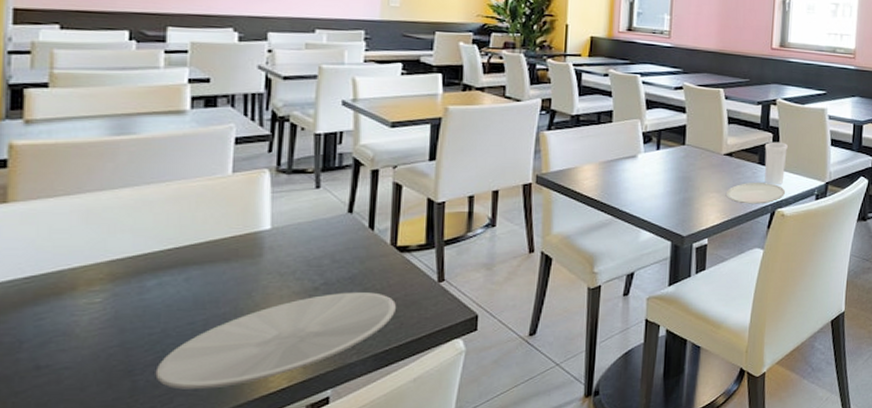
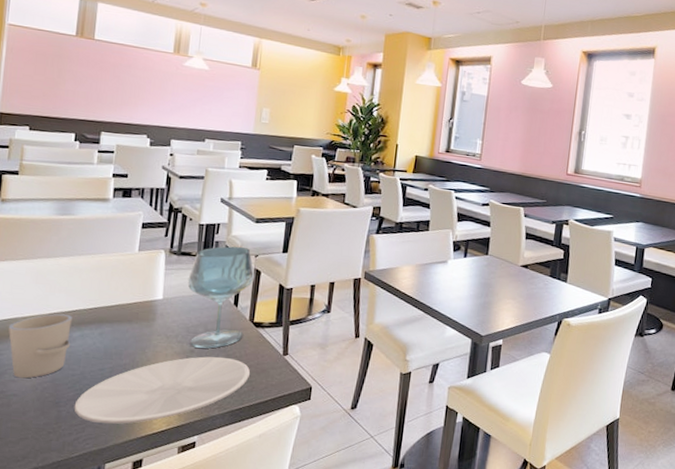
cup: none [49,260,144,346] -> present [8,314,72,379]
wine glass: none [304,158,394,284] -> present [187,246,255,349]
plate: present [726,183,786,204] -> none [521,293,573,313]
cup: present [764,141,788,186] -> none [554,257,577,298]

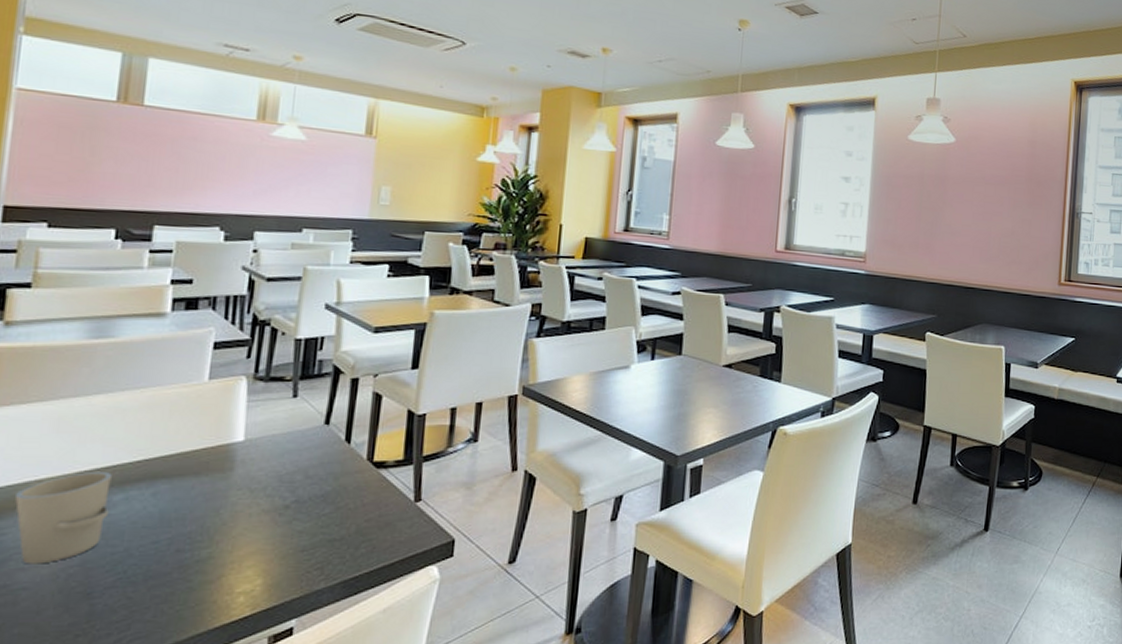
plate: present [74,356,251,424] -> none [114,511,370,615]
wine glass: present [187,246,255,349] -> none [279,365,374,501]

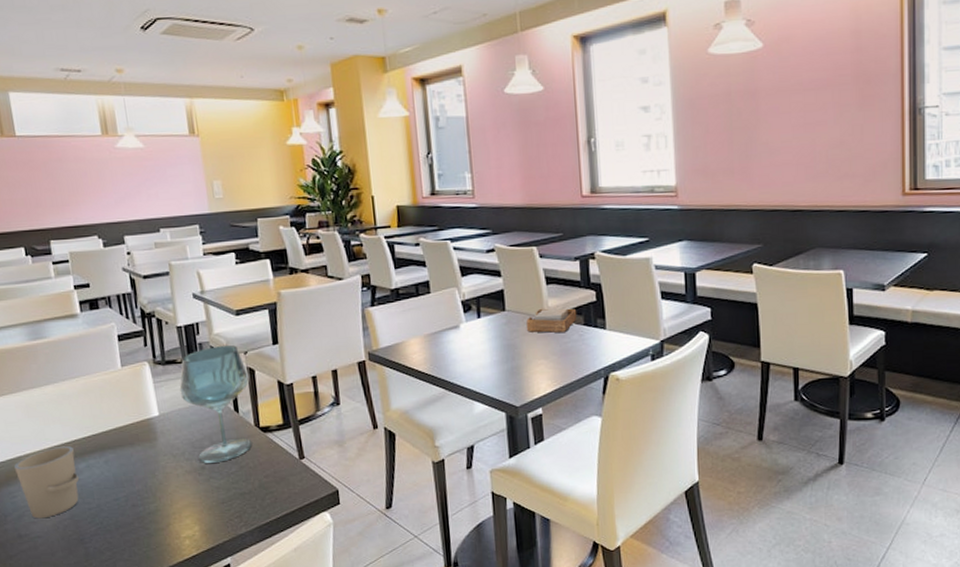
wine glass: none [279,365,374,501] -> present [179,345,253,463]
napkin holder: none [701,356,755,383] -> present [526,308,577,333]

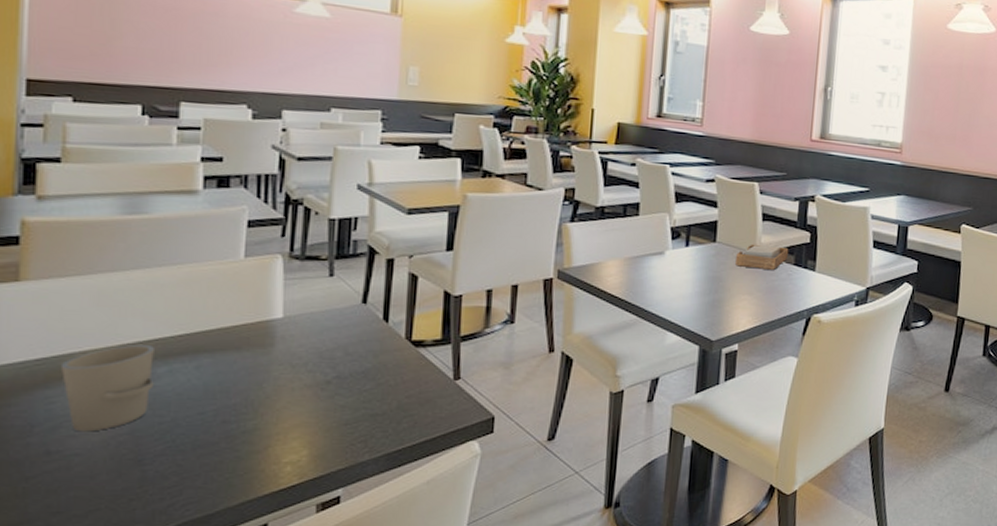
wine glass: present [179,345,253,463] -> none [317,246,410,377]

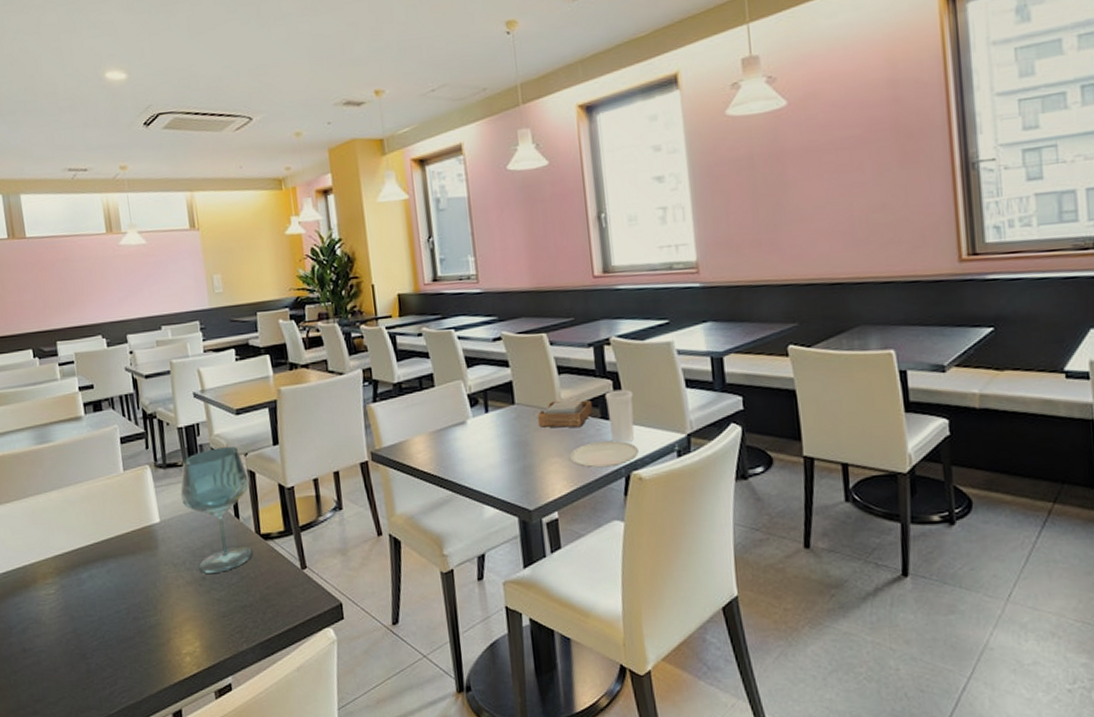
cup: present [60,345,155,432] -> none [19,555,82,632]
wine glass: none [317,246,410,377] -> present [180,447,254,573]
plate: none [759,285,823,309] -> present [570,440,640,468]
cup: none [800,241,826,289] -> present [604,389,635,443]

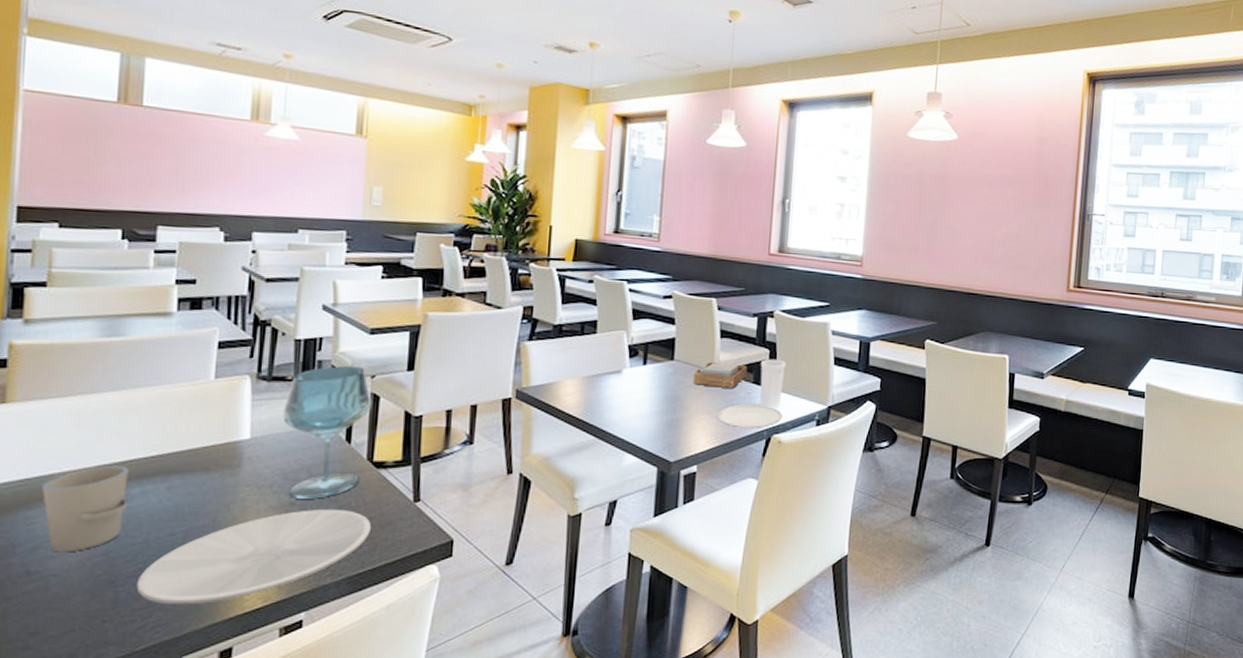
cup: none [19,555,82,632] -> present [41,466,129,553]
plate: none [100,580,271,673] -> present [136,508,372,604]

